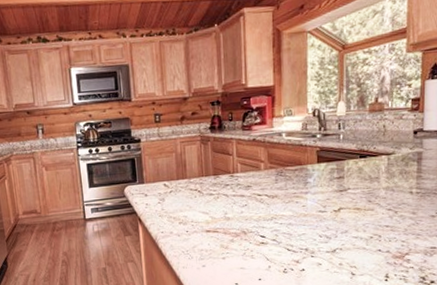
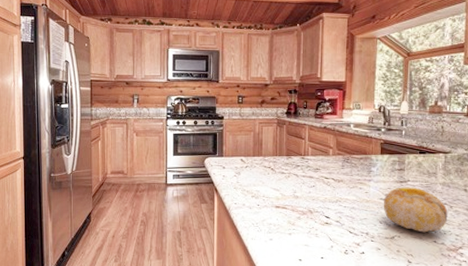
fruit: none [322,195,393,242] -> present [383,187,448,233]

